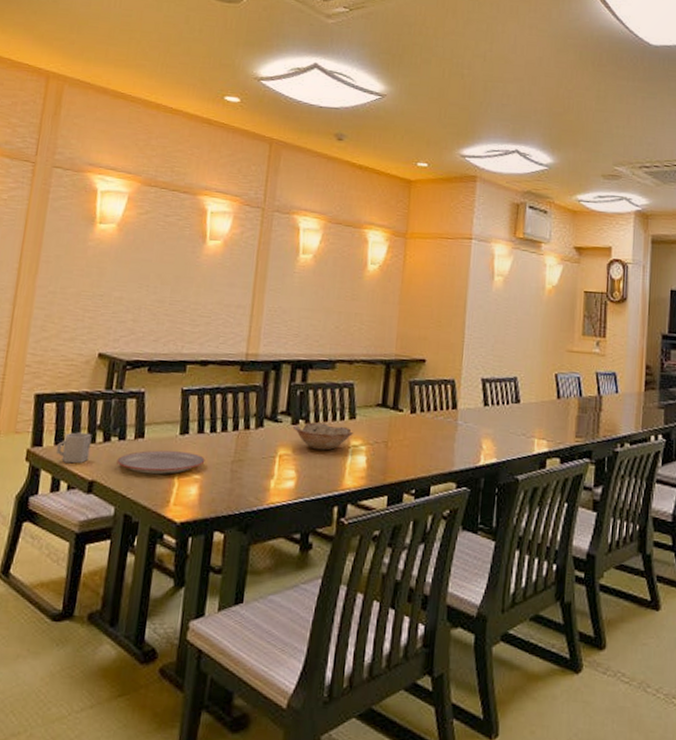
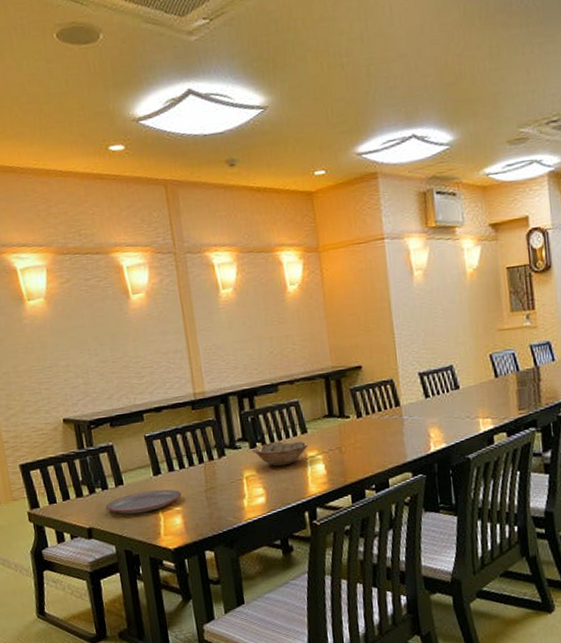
cup: present [57,432,92,464] -> none [52,489,82,518]

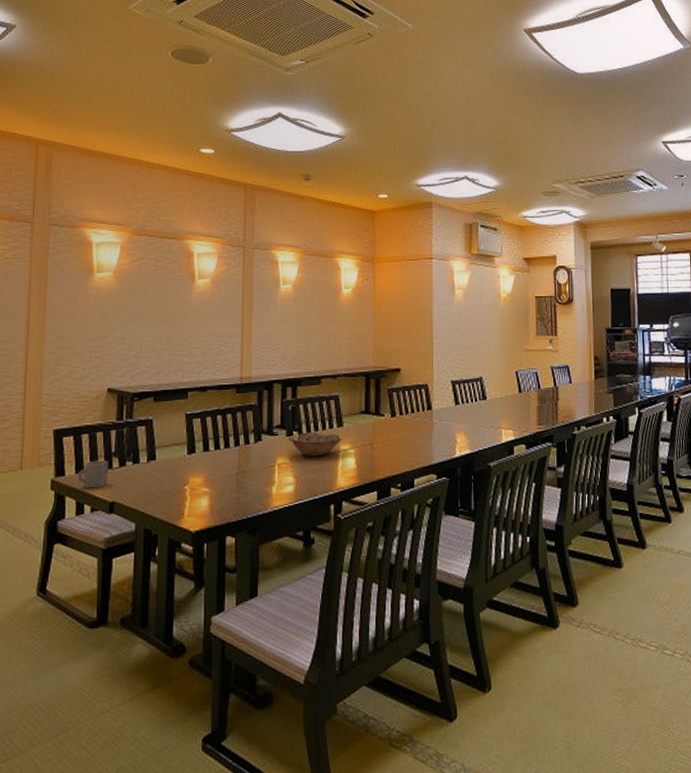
cup: none [52,489,82,518] -> present [78,460,109,489]
plate: present [106,489,182,514] -> none [133,469,212,492]

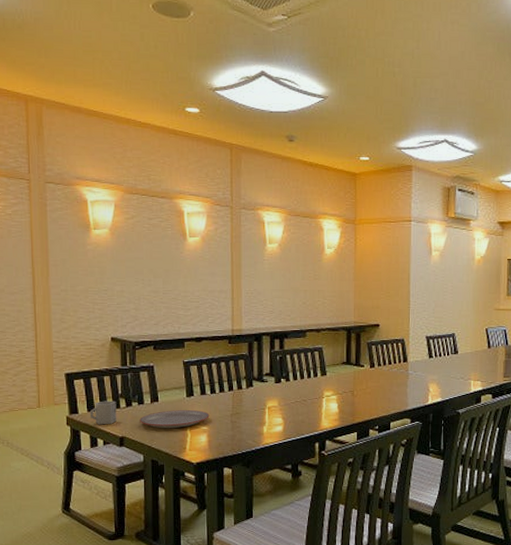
plate: none [133,469,212,492] -> present [140,410,210,429]
bowl: present [288,433,342,457] -> none [277,380,325,401]

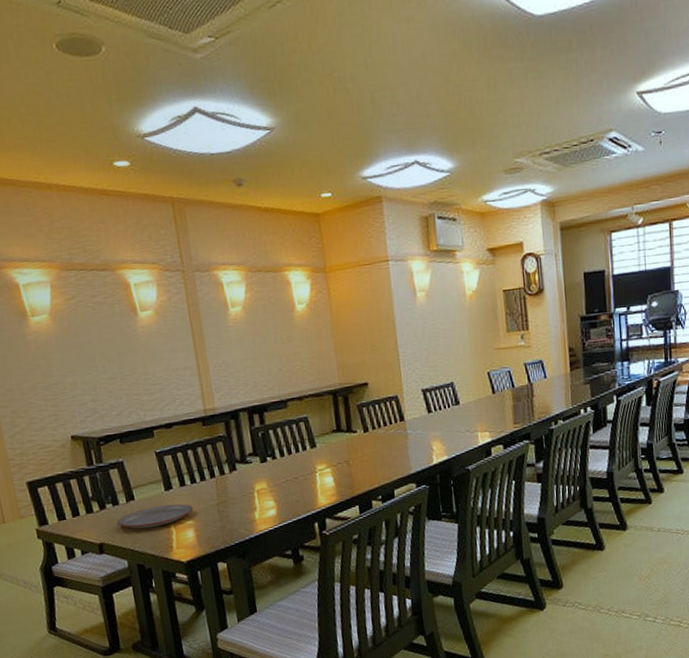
cup: present [90,401,117,425] -> none [61,505,92,534]

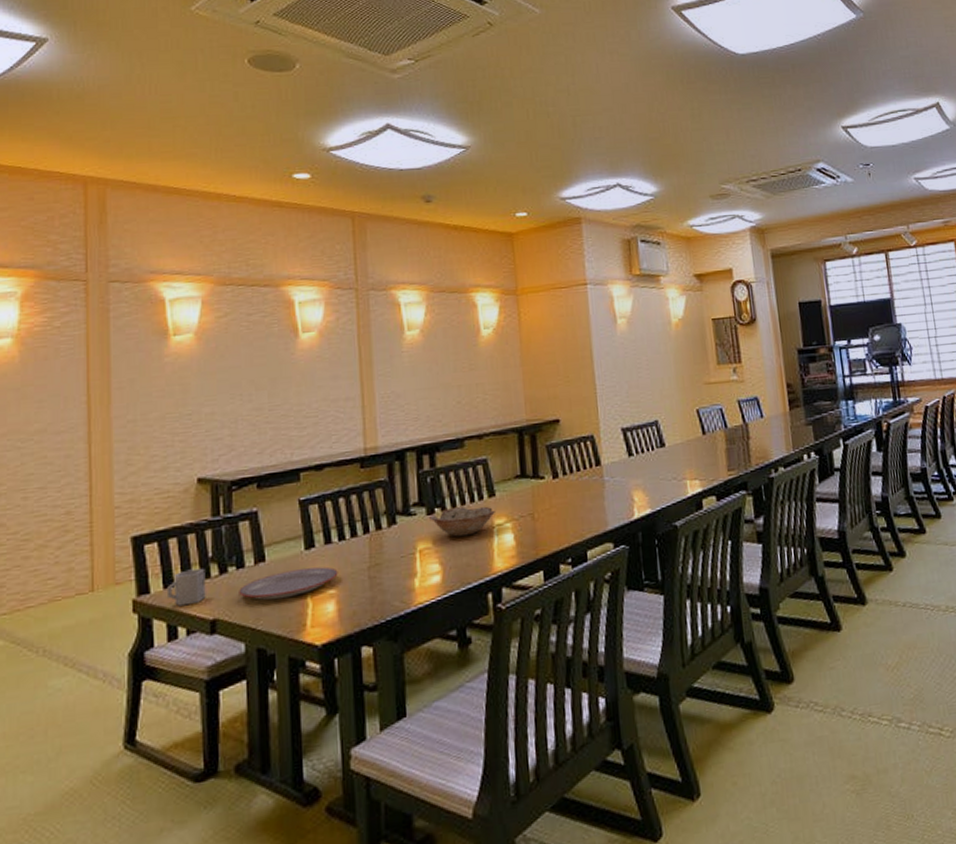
cup: none [61,505,92,534] -> present [168,568,206,607]
bowl: none [263,455,317,480] -> present [429,506,495,537]

